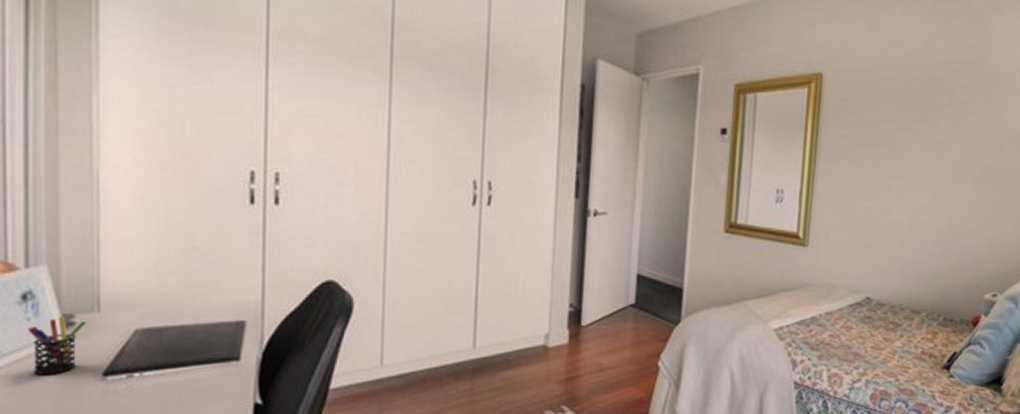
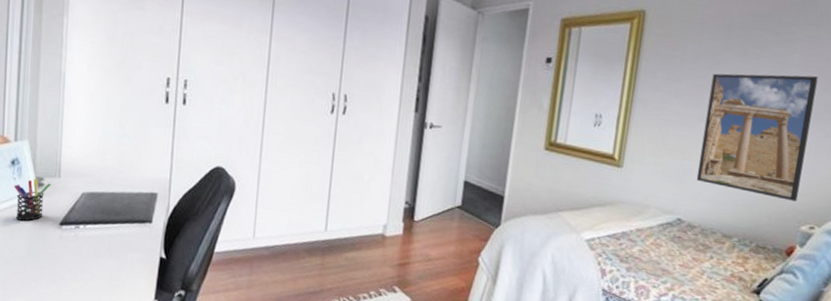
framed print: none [882,138,993,269] -> present [696,73,818,201]

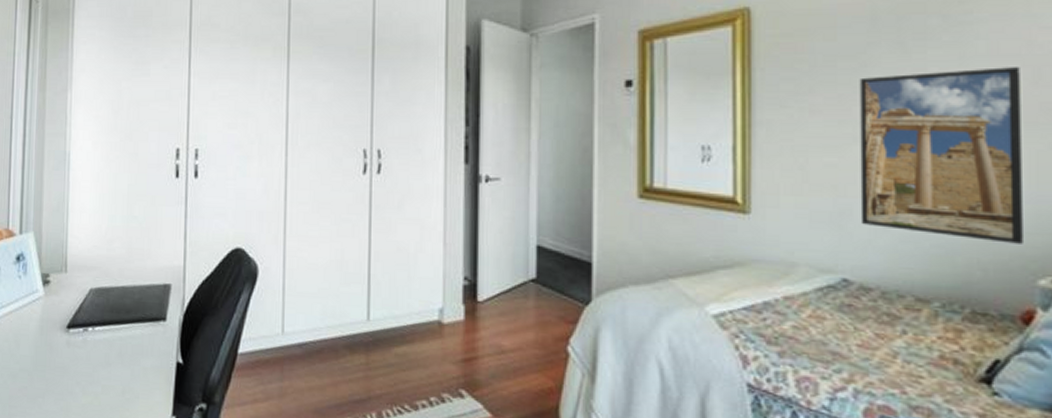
pen holder: present [14,179,51,221] -> none [19,275,58,326]

